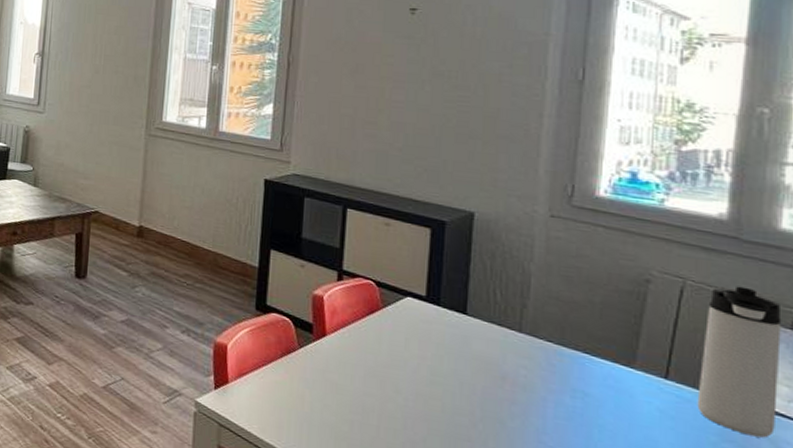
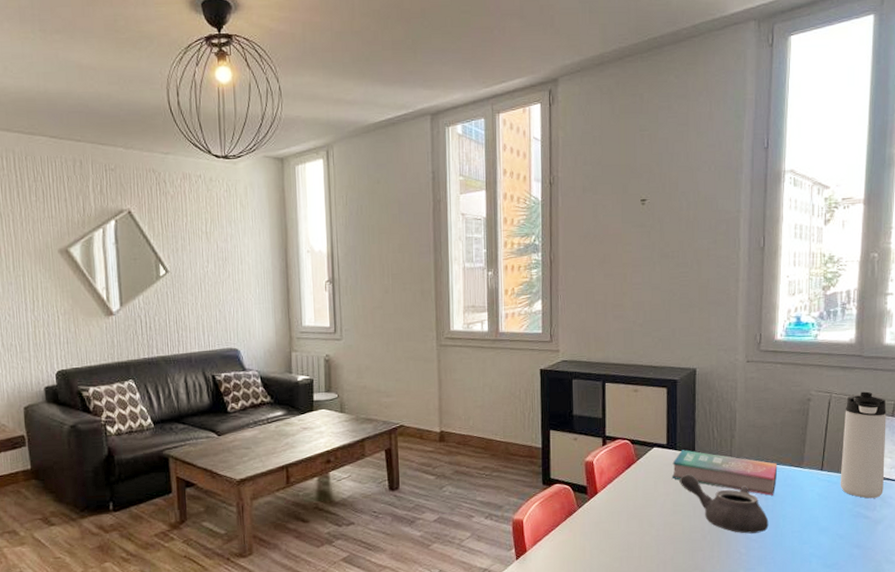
book: none [432,307,593,395] -> present [672,450,778,496]
teapot: none [441,338,576,440] -> present [679,474,769,534]

